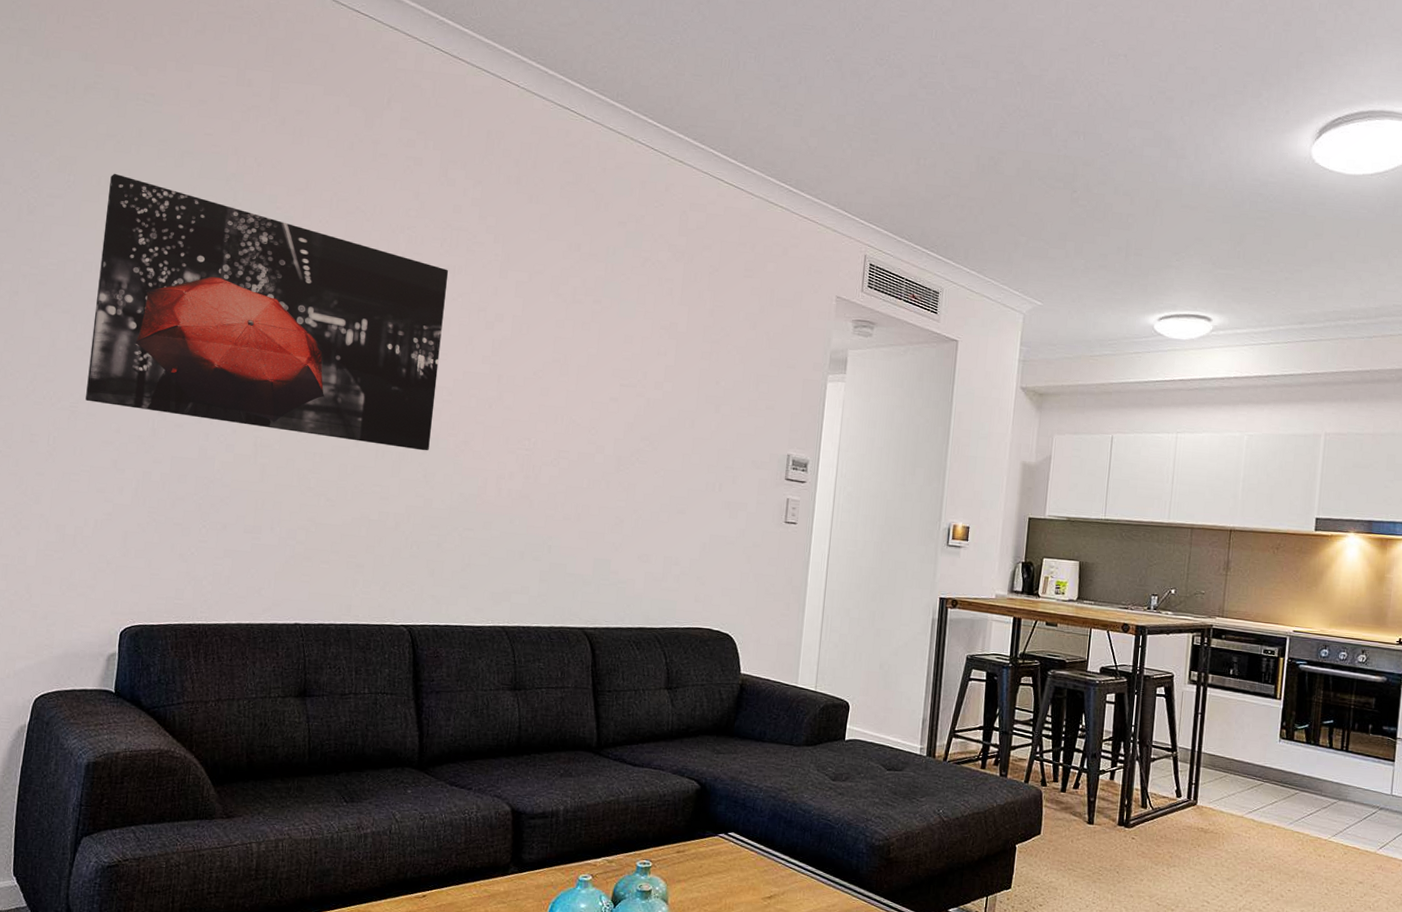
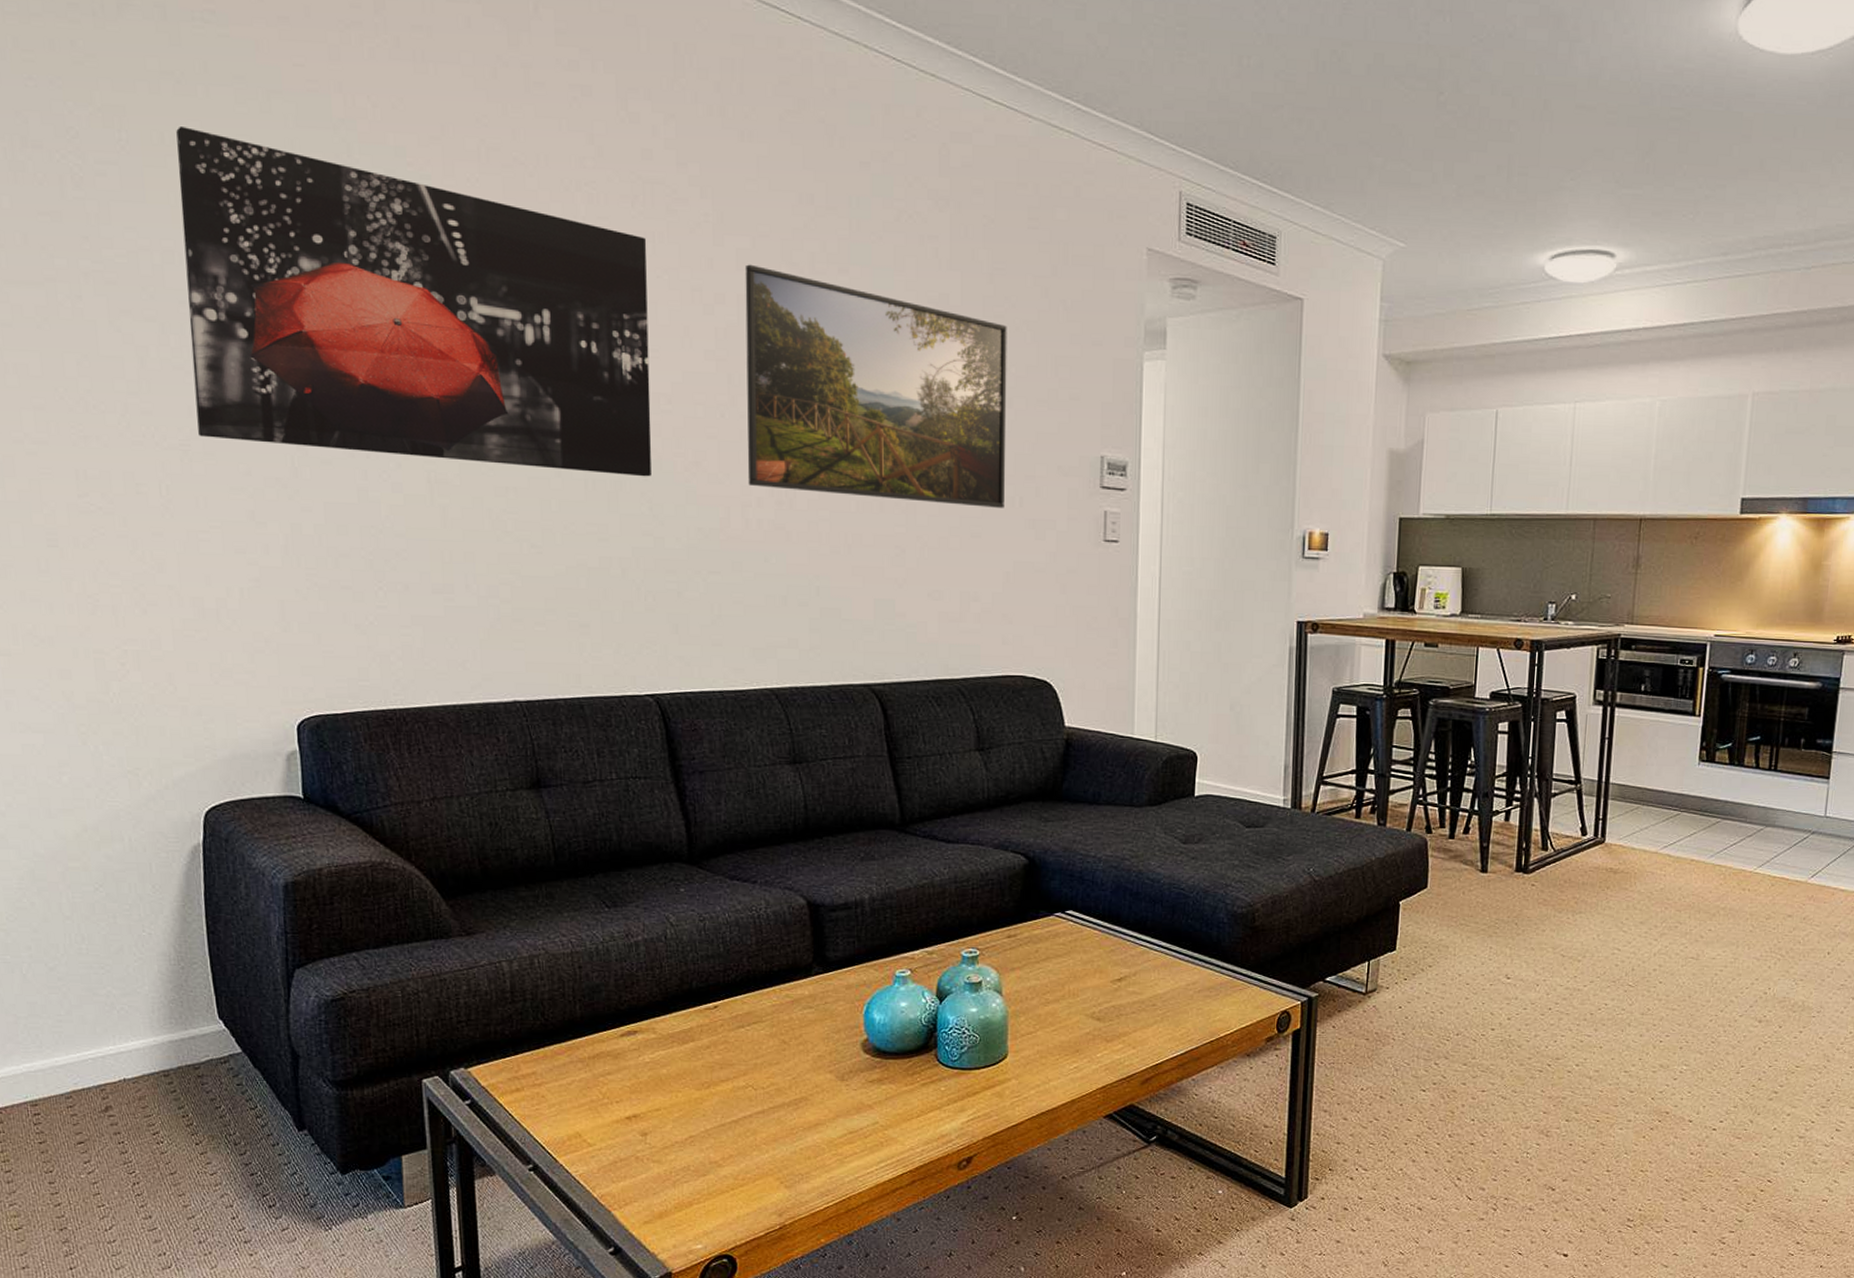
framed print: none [504,293,721,491] -> present [745,264,1007,508]

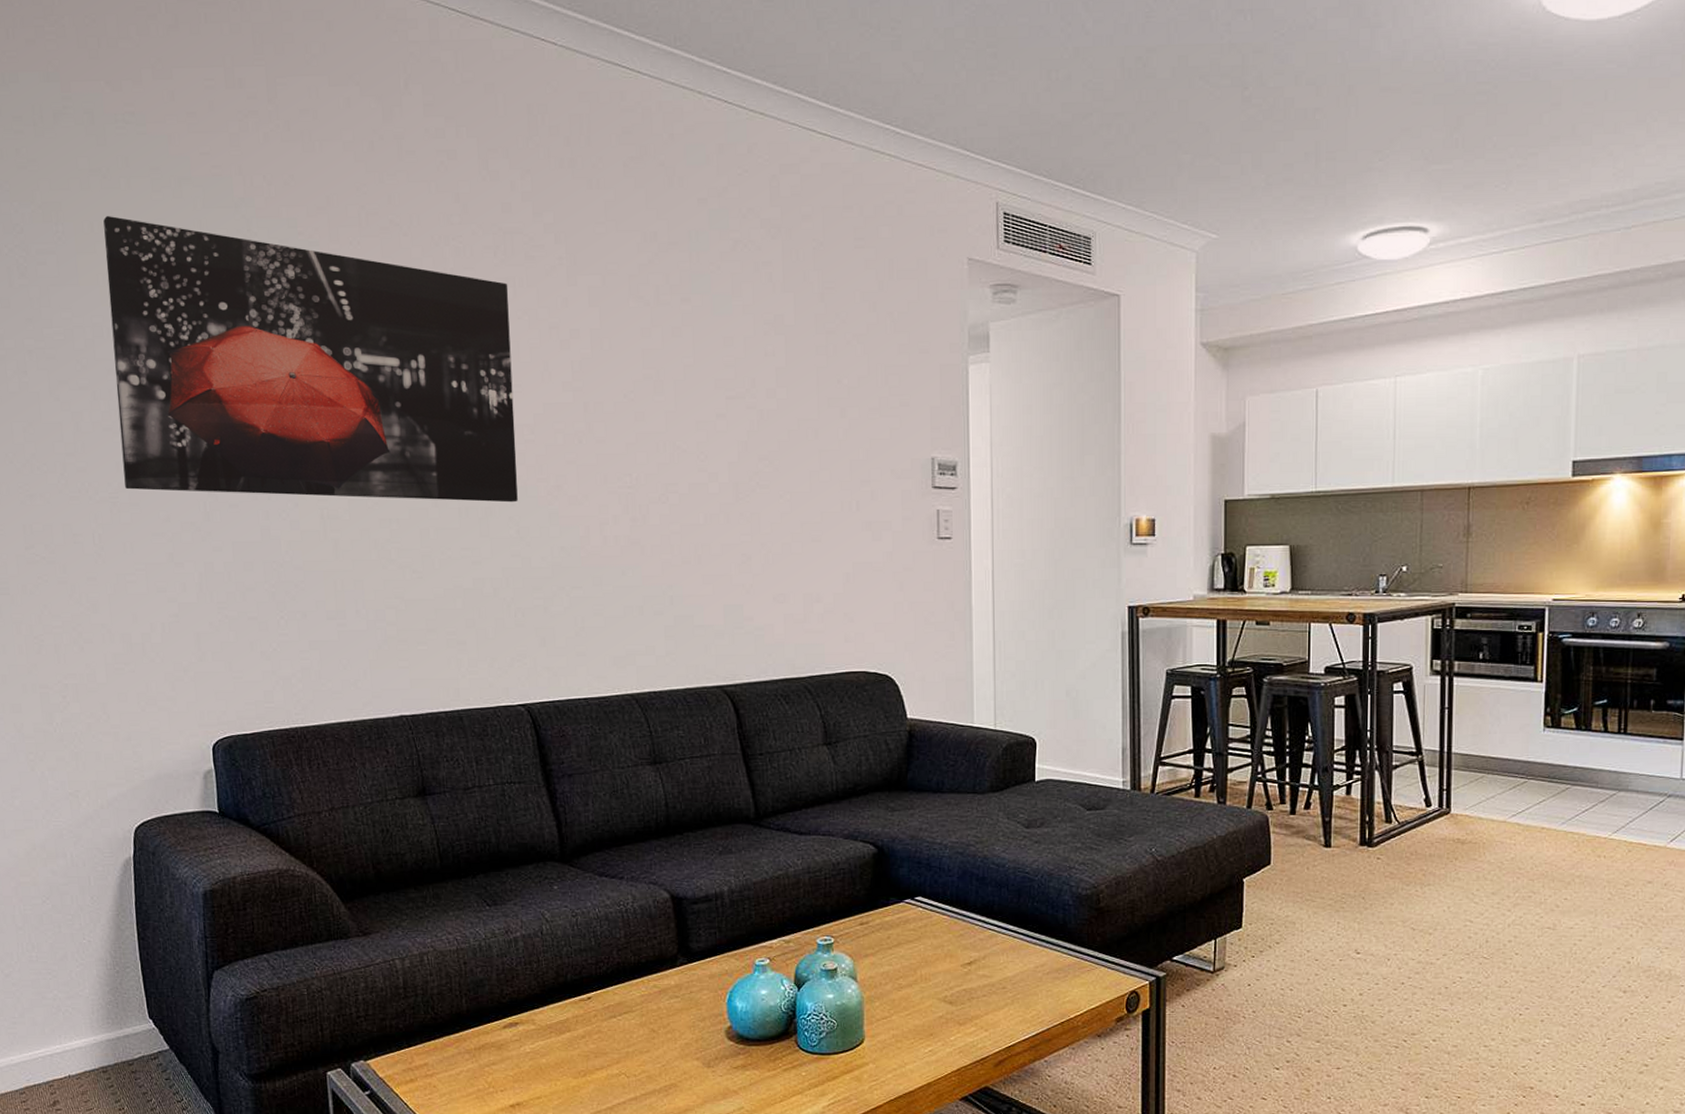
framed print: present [745,264,1007,508] -> none [596,300,842,513]

